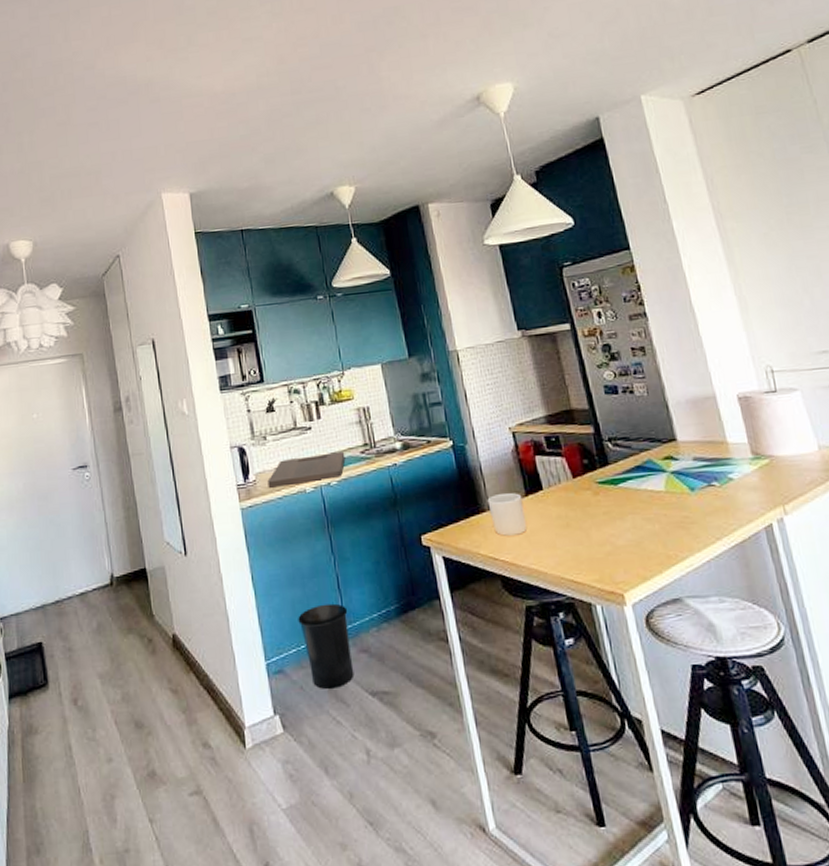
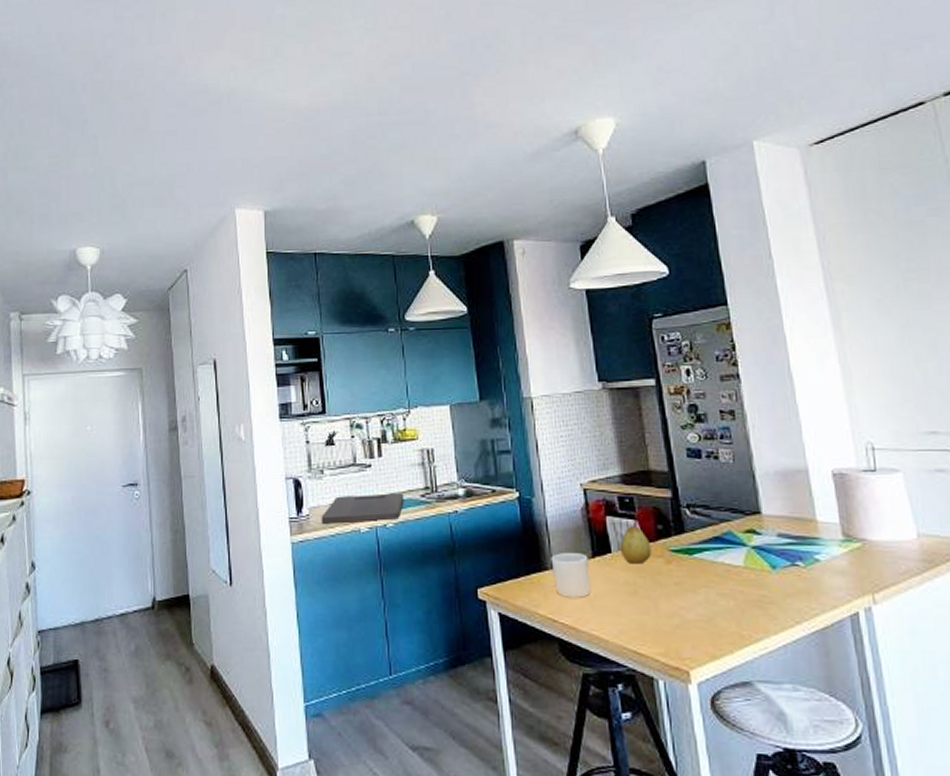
waste bin: present [298,603,354,689] -> none [341,650,396,738]
fruit: none [549,456,580,499] -> present [619,519,652,564]

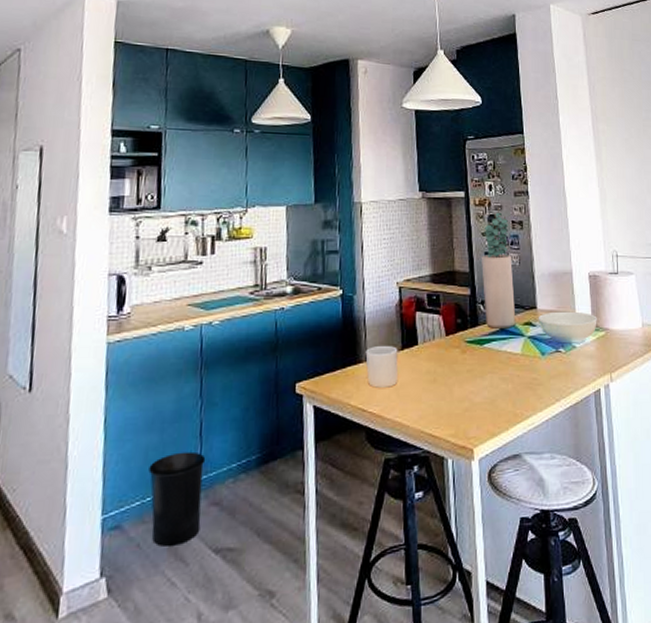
cutting board: present [321,493,404,524] -> none [143,290,233,322]
waste bin: none [341,650,396,738] -> present [148,451,206,547]
fruit: present [619,519,652,564] -> none [425,314,451,355]
vase: none [683,394,734,537] -> present [482,206,516,329]
bowl: none [763,517,849,558] -> present [538,311,597,345]

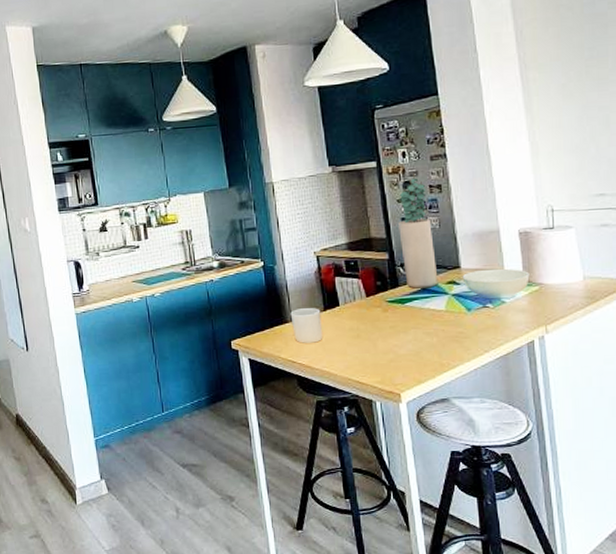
waste bin: present [148,451,206,547] -> none [123,393,169,461]

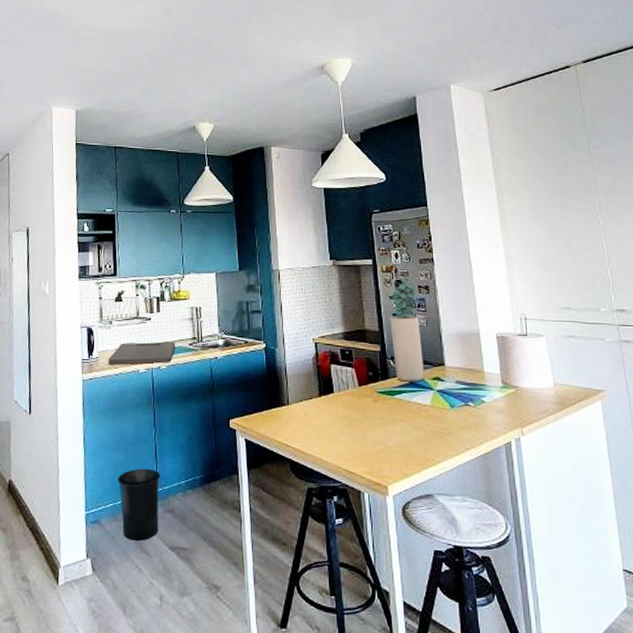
cutting board: none [99,268,168,297] -> present [108,341,176,365]
waste bin: none [123,393,169,461] -> present [118,468,161,541]
mug: present [290,307,323,345] -> none [287,391,317,429]
bowl: present [462,268,530,301] -> none [446,368,506,400]

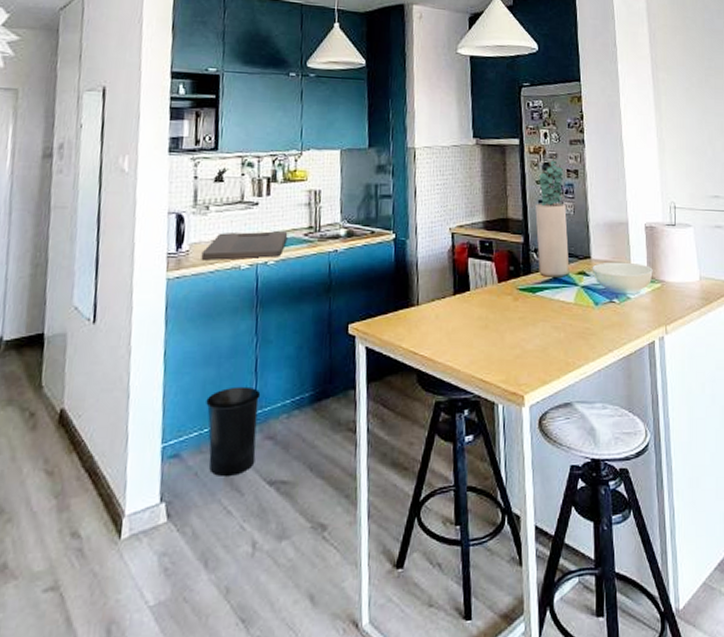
bowl: none [446,368,506,400] -> present [592,261,653,296]

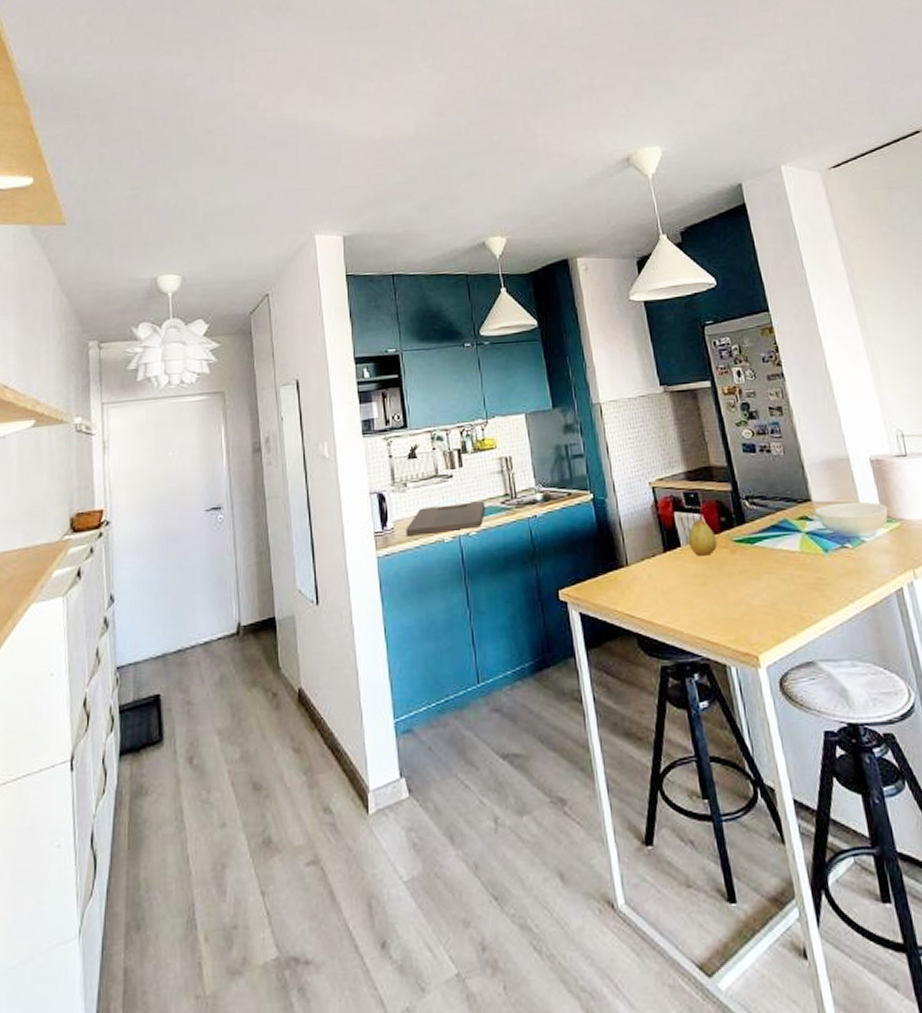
waste bin: present [206,386,261,476] -> none [430,659,485,750]
fruit: none [477,261,503,301] -> present [687,513,718,556]
vase: present [535,155,570,277] -> none [738,393,789,526]

